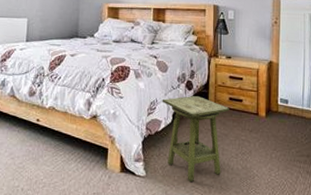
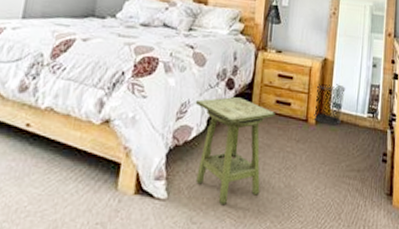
waste bin: none [264,83,291,118] -> present [314,84,346,125]

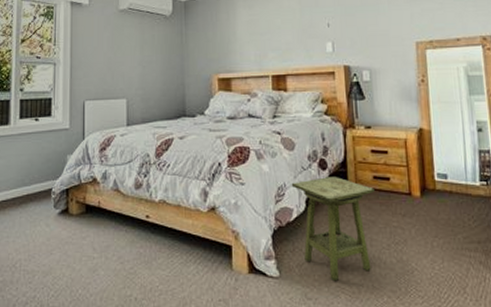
waste bin: present [314,84,346,125] -> none [416,153,450,197]

